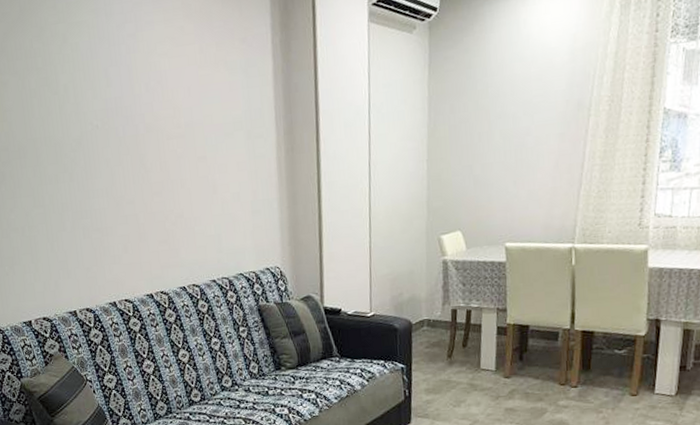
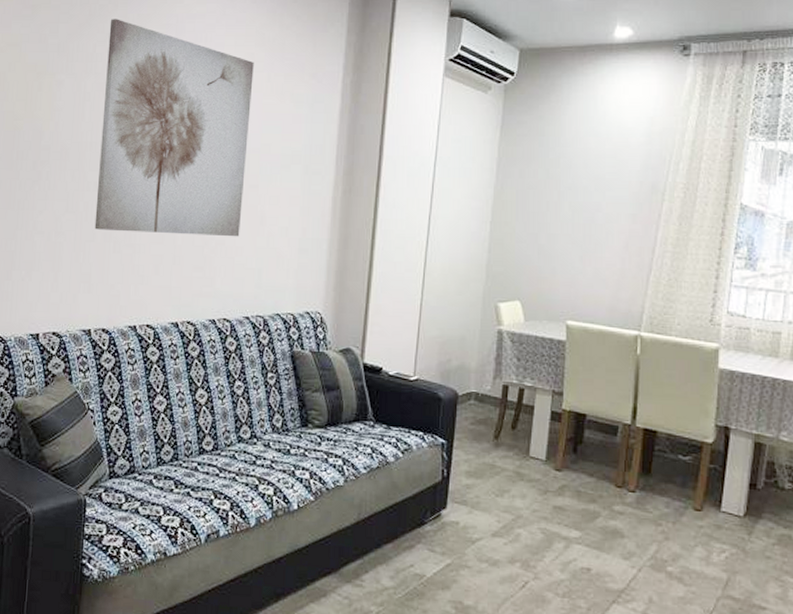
wall art: none [41,10,196,220] -> present [94,19,254,237]

